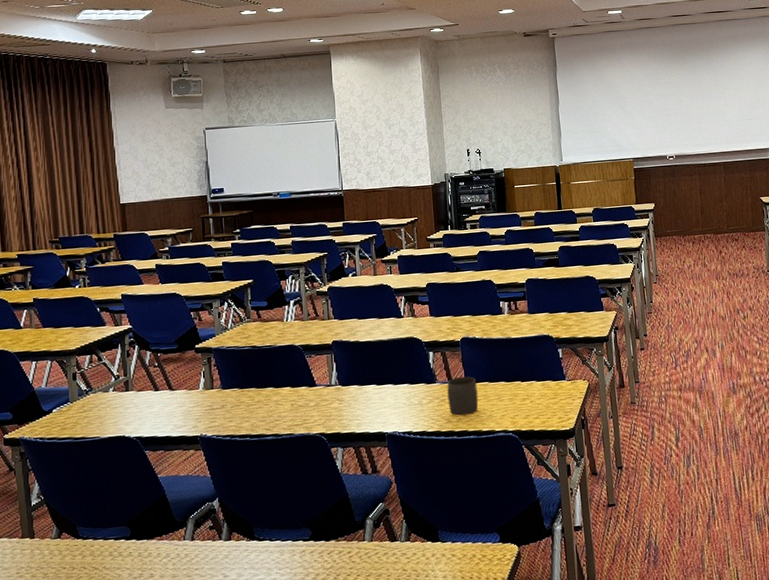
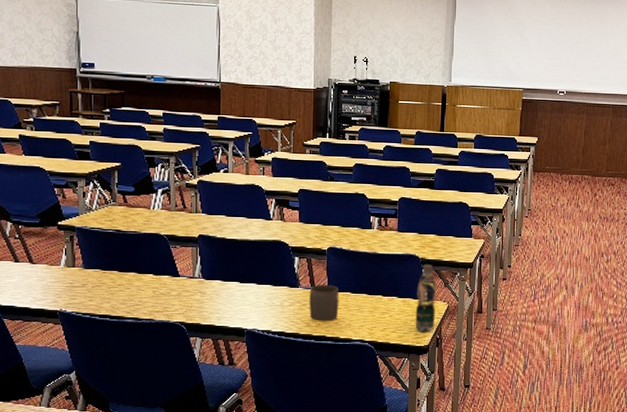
bottle: none [554,342,578,415] -> present [415,264,437,332]

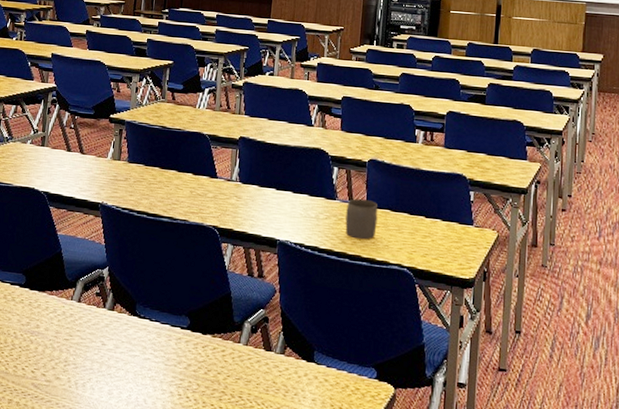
bottle: present [415,264,437,332] -> none [460,185,486,263]

